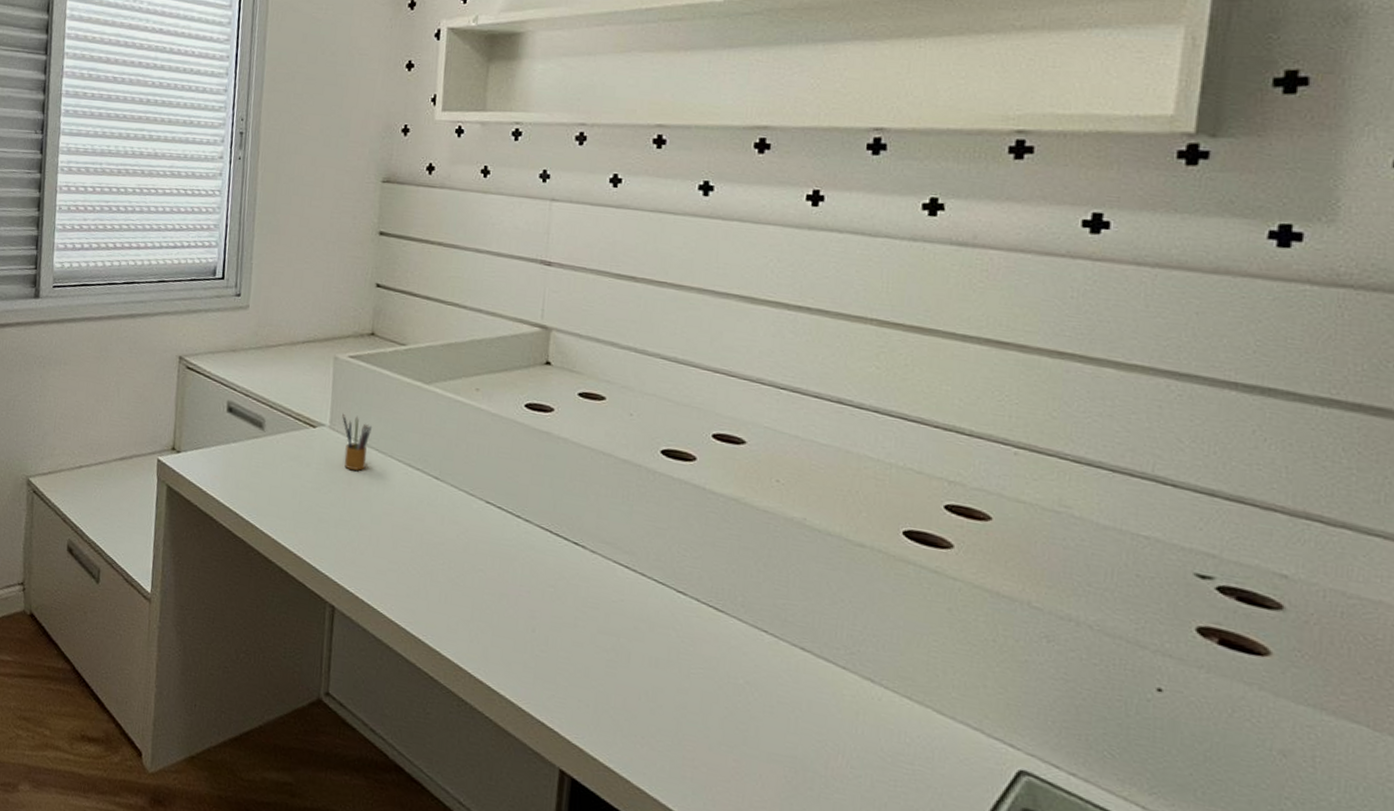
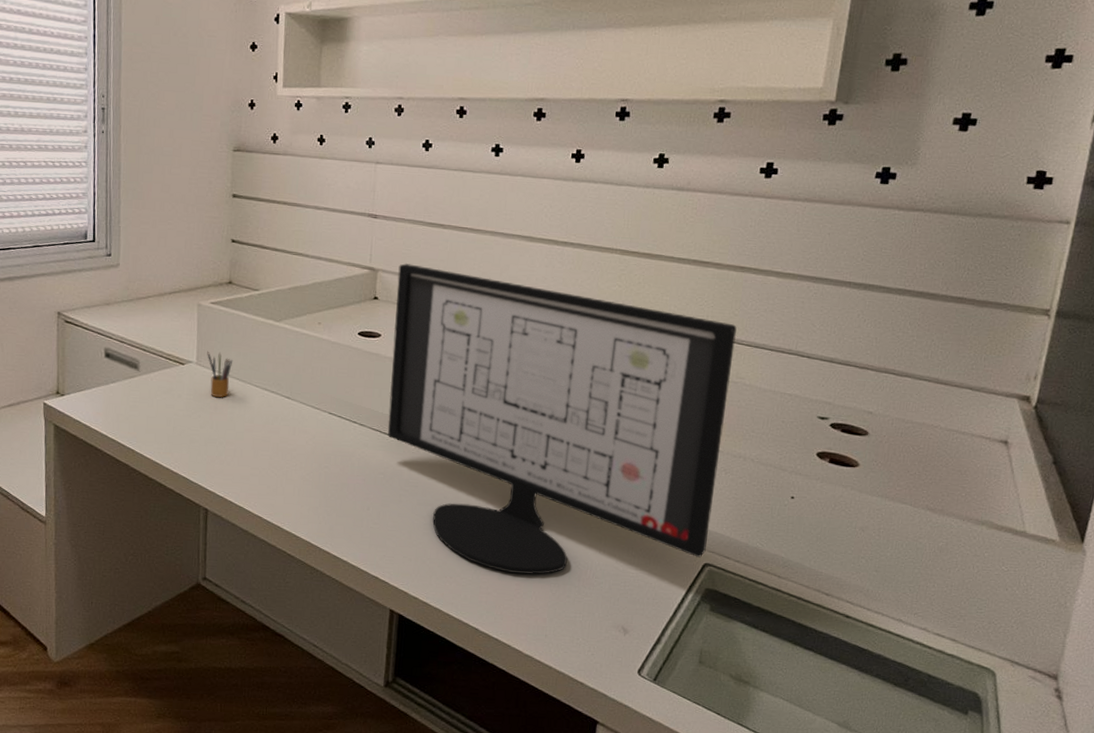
computer monitor: none [560,322,1057,761] -> present [387,263,737,575]

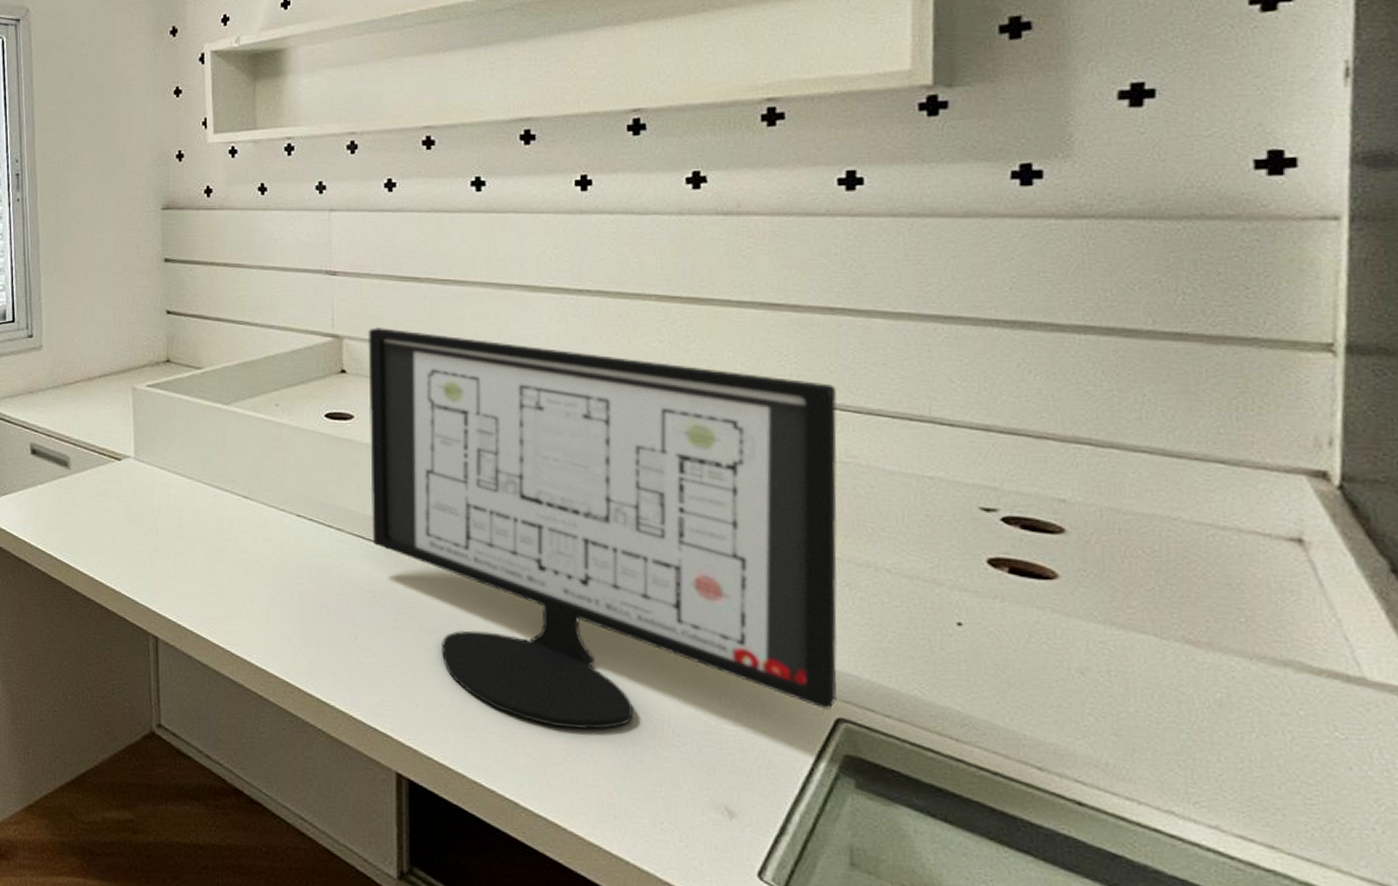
pencil box: present [207,351,233,397] -> none [146,443,177,498]

